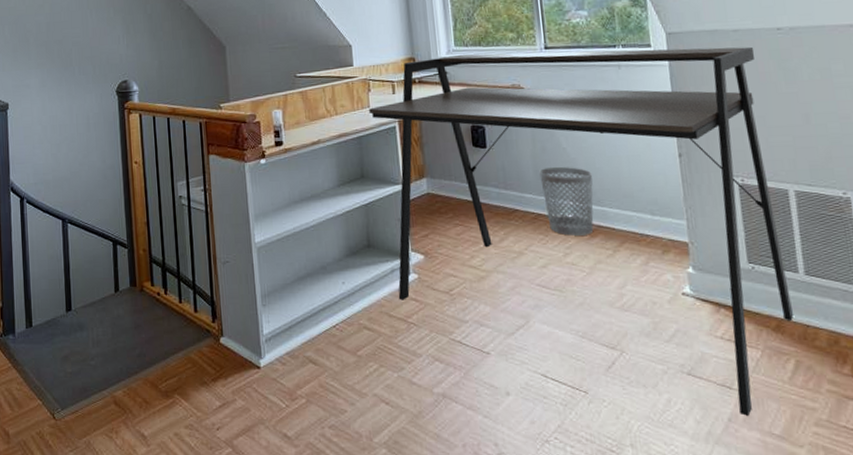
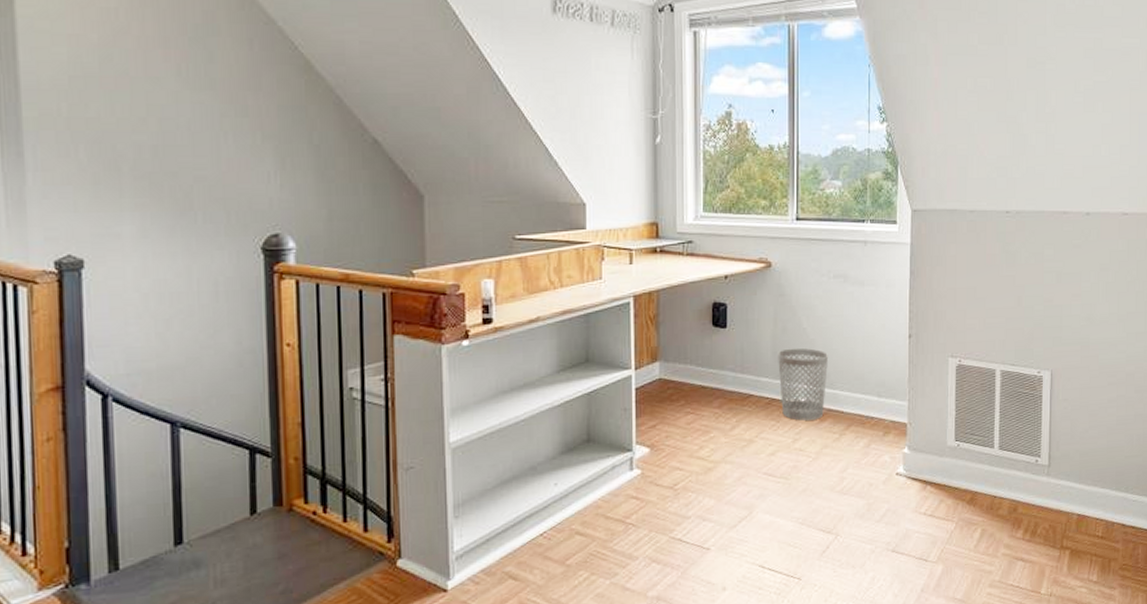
desk: present [369,46,794,417] -> none [601,221,986,586]

